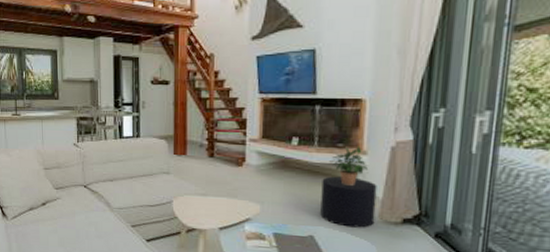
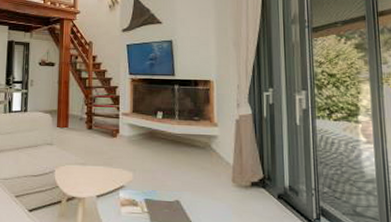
stool: present [320,176,377,228] -> none [183,145,229,192]
potted plant: present [329,146,368,187] -> none [188,119,219,155]

